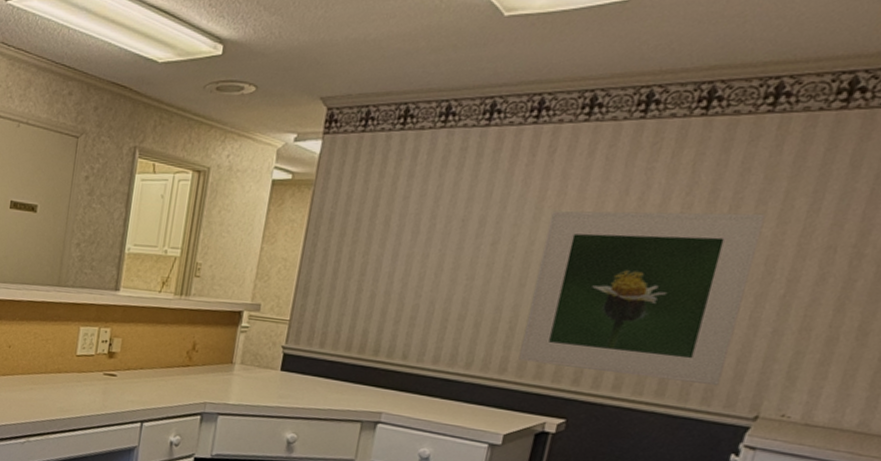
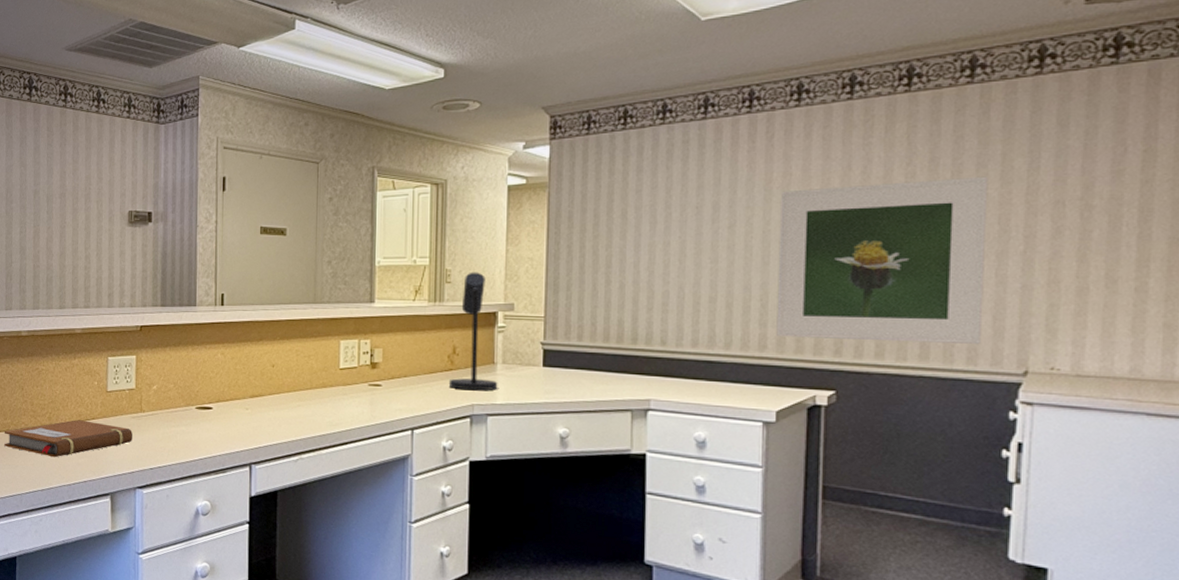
desk lamp: none [183,267,236,390] -> present [448,272,498,391]

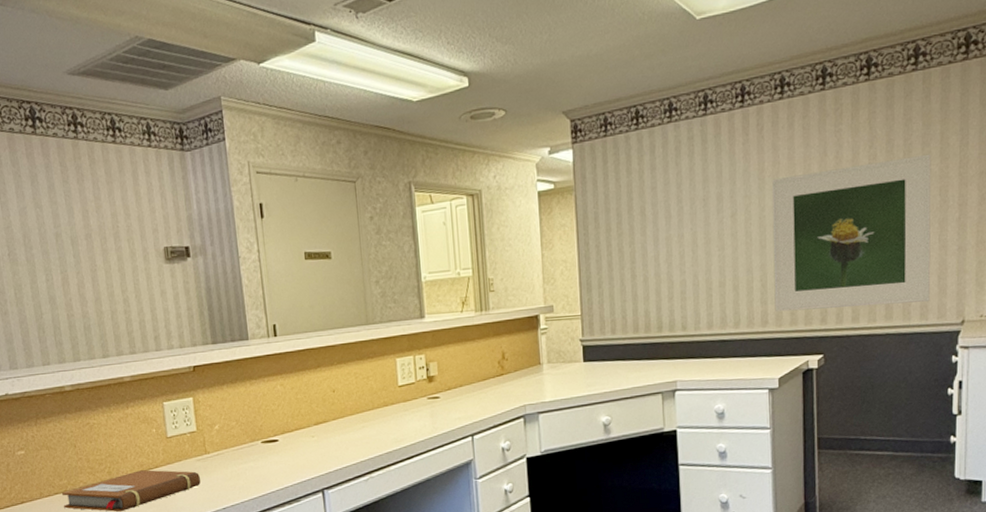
desk lamp: present [448,272,498,391] -> none [501,278,546,393]

